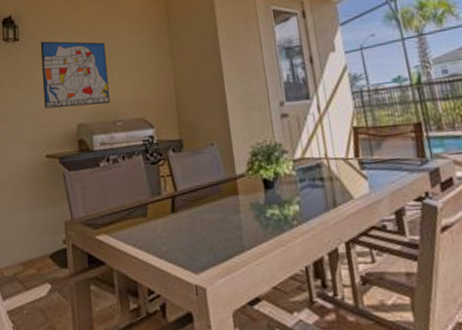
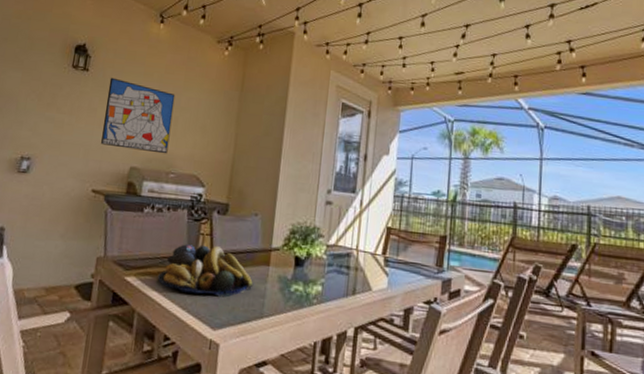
fruit bowl: none [127,185,226,241] -> present [157,244,253,298]

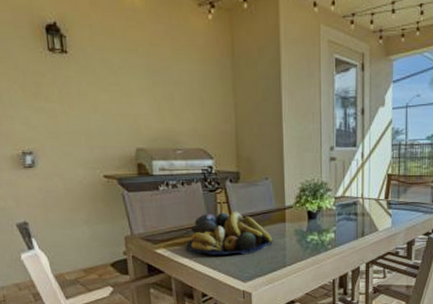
wall art: present [101,77,175,154] -> none [92,57,170,132]

